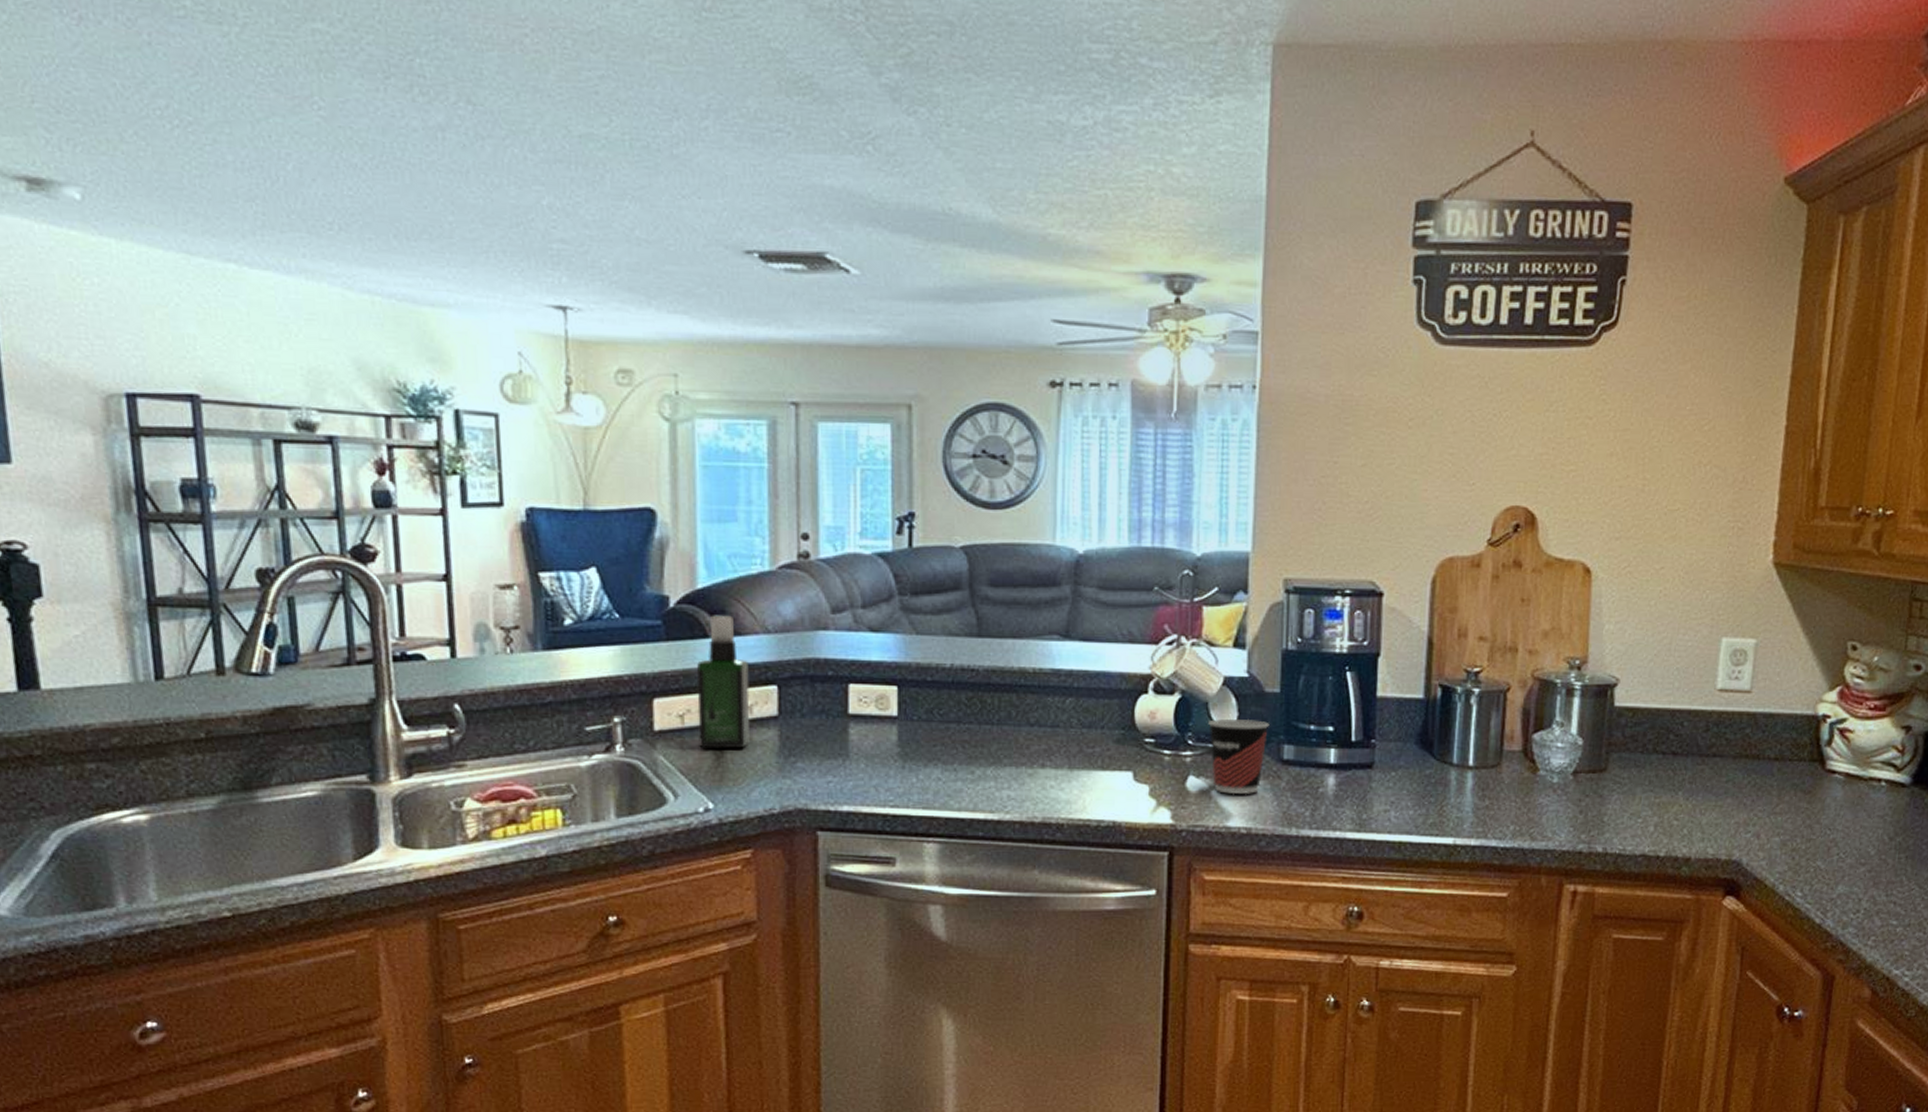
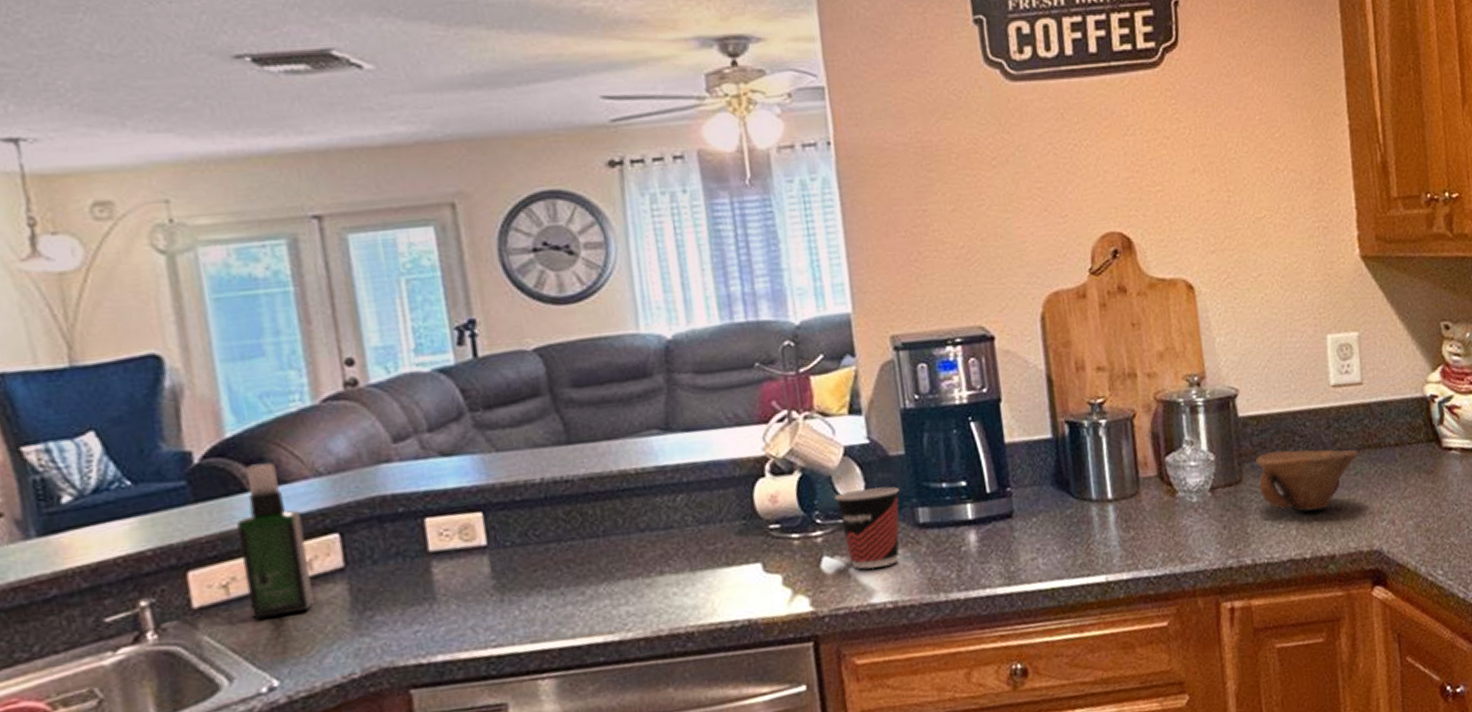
bowl: none [1622,745,1734,811] -> present [1256,449,1359,512]

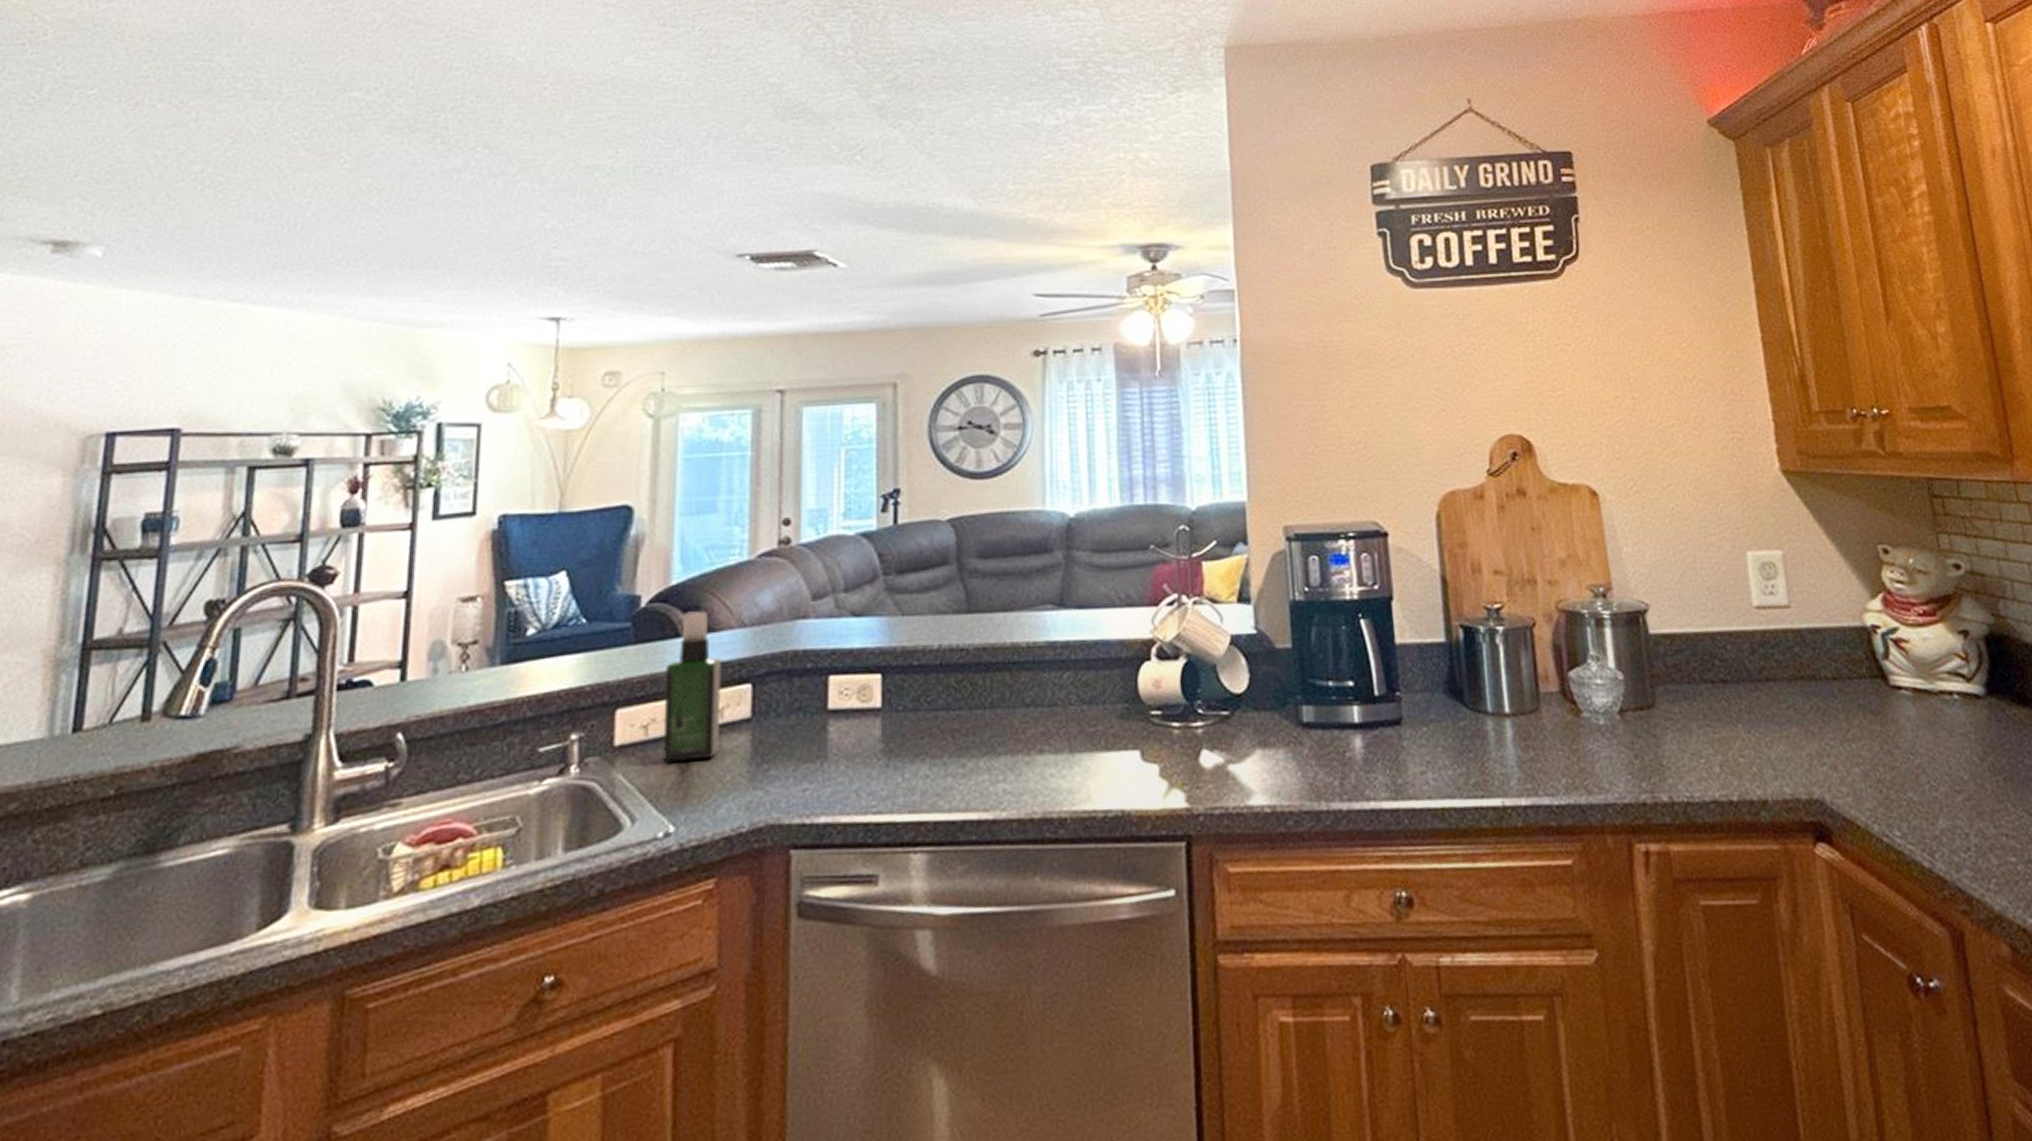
cup: present [835,486,900,570] -> none [1218,679,1285,768]
bowl: present [1256,449,1359,512] -> none [1670,674,1790,747]

